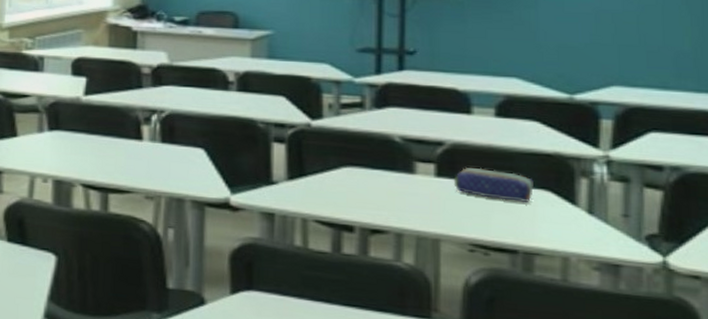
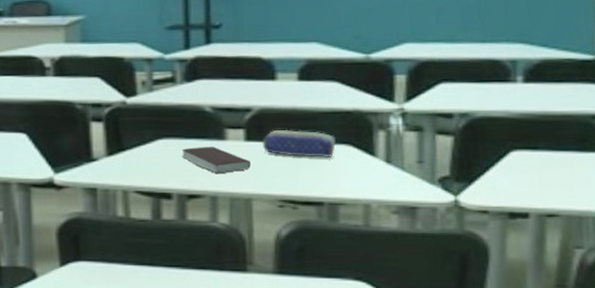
book: none [367,178,440,210] -> present [182,147,251,173]

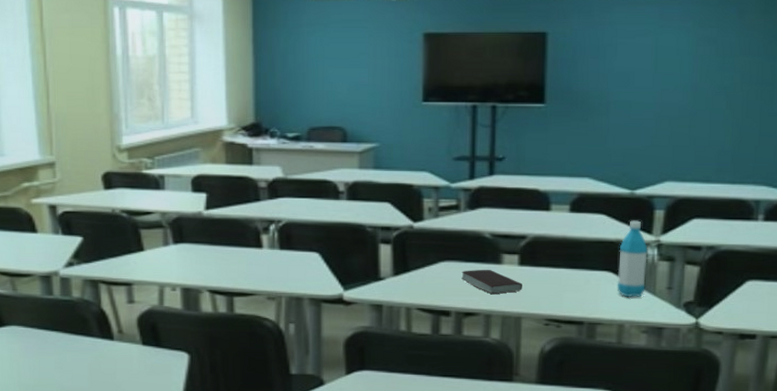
pencil case: present [262,129,336,159] -> none [533,256,599,283]
water bottle: none [357,87,392,174] -> present [617,220,648,298]

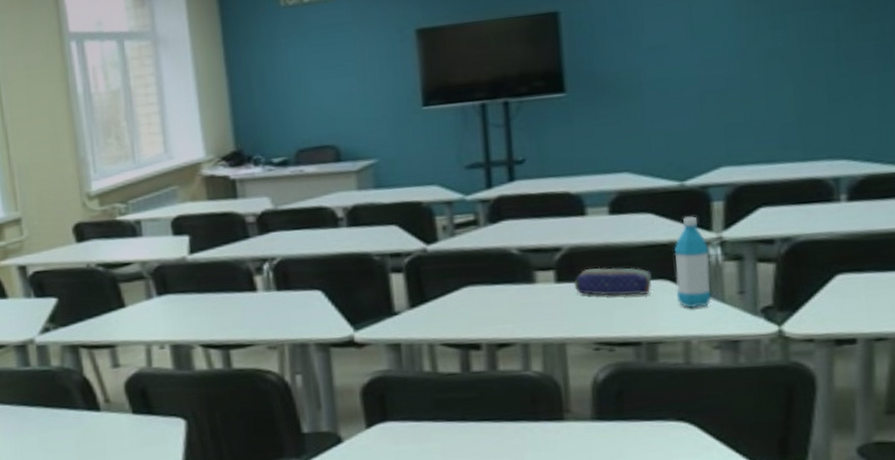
book: present [461,270,522,294] -> none [489,291,563,319]
pencil case: none [533,256,599,283] -> present [573,267,652,296]

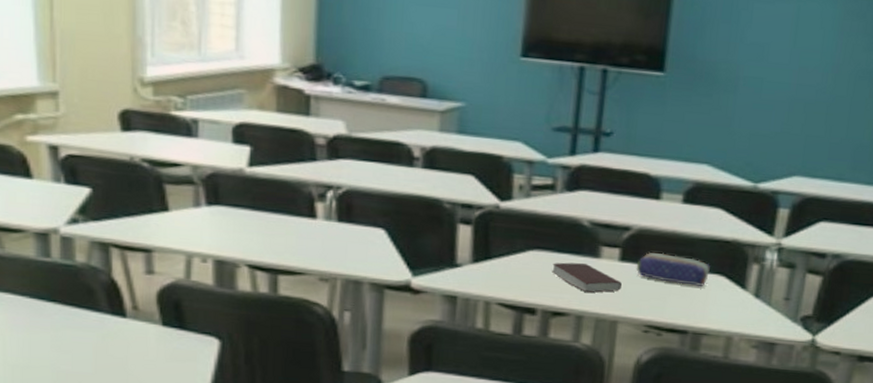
book: none [489,291,563,319] -> present [552,262,622,293]
water bottle: present [674,216,712,308] -> none [728,218,767,307]

